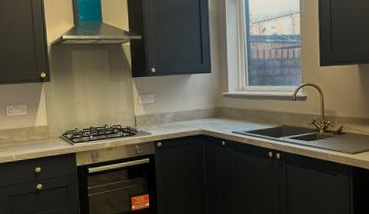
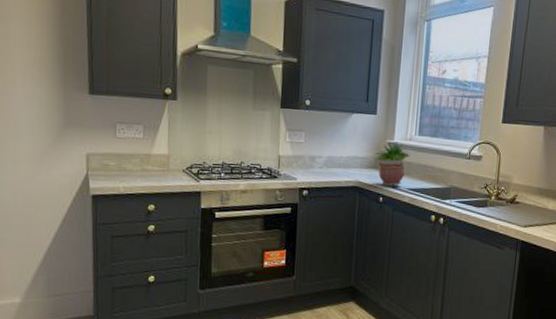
potted plant: none [213,93,244,132] -> present [374,141,411,187]

